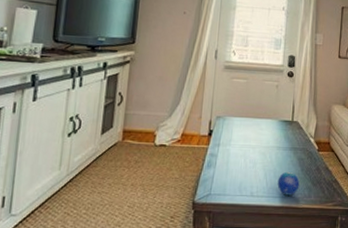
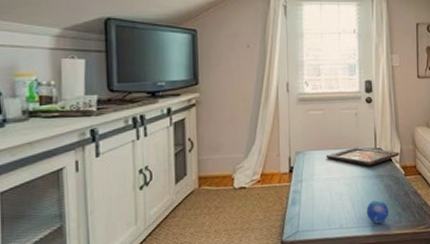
decorative tray: none [244,117,315,137] -> present [325,146,399,166]

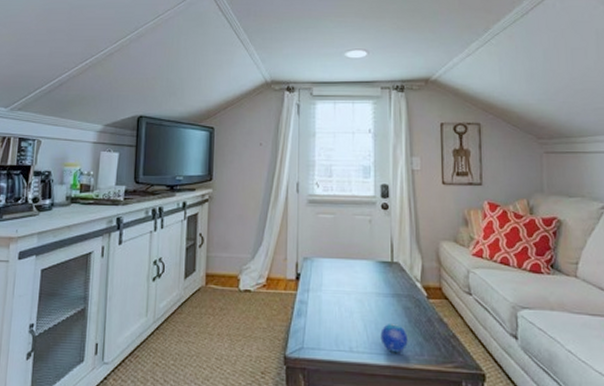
decorative tray: present [325,146,399,166] -> none [335,257,421,282]

